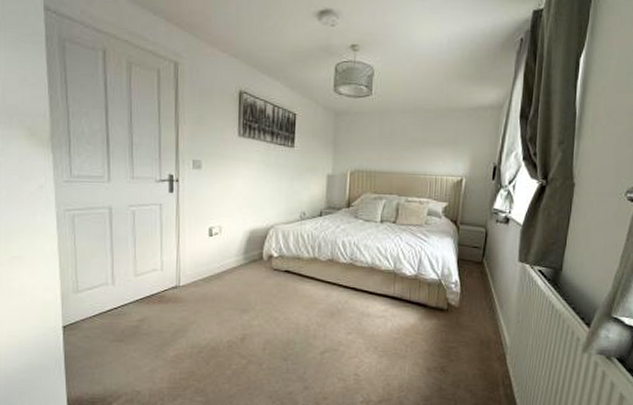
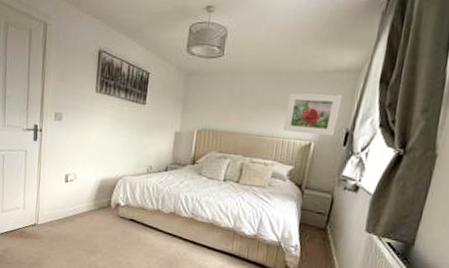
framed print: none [436,130,487,171] -> present [284,92,342,137]

